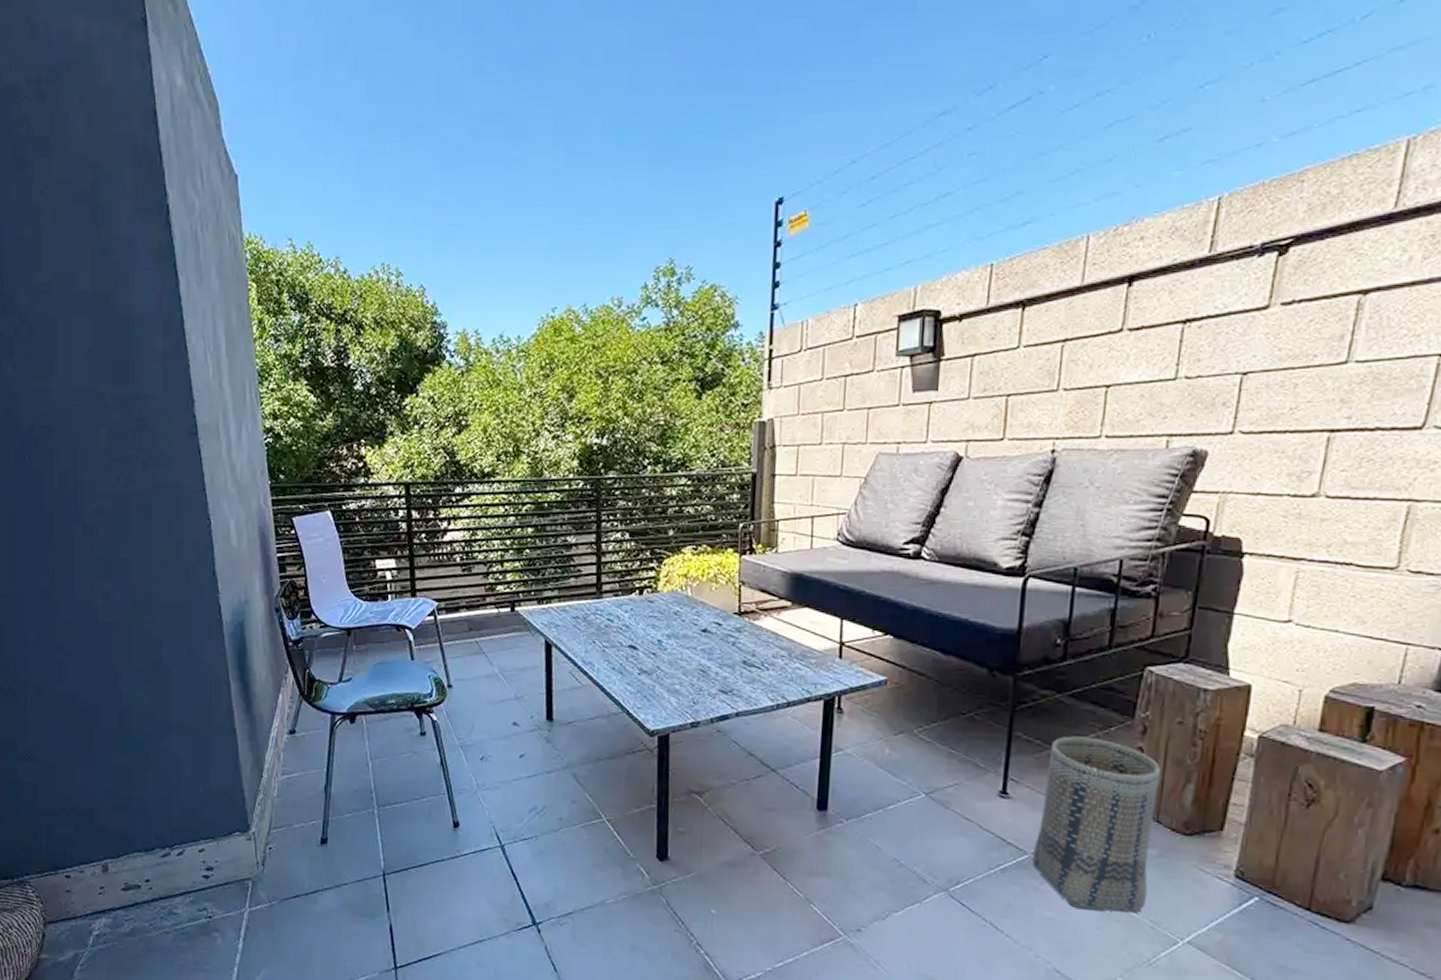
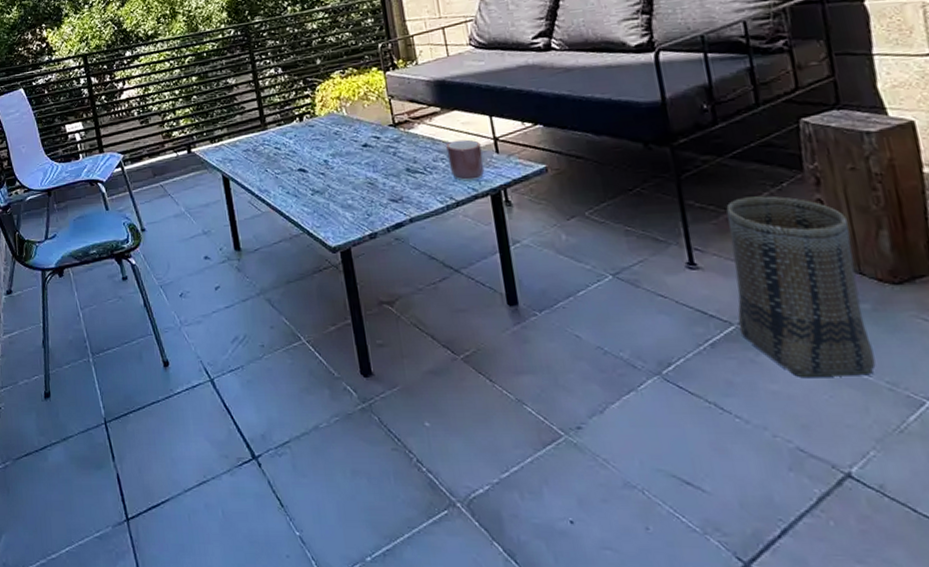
mug: none [788,639,825,683] -> present [446,139,485,182]

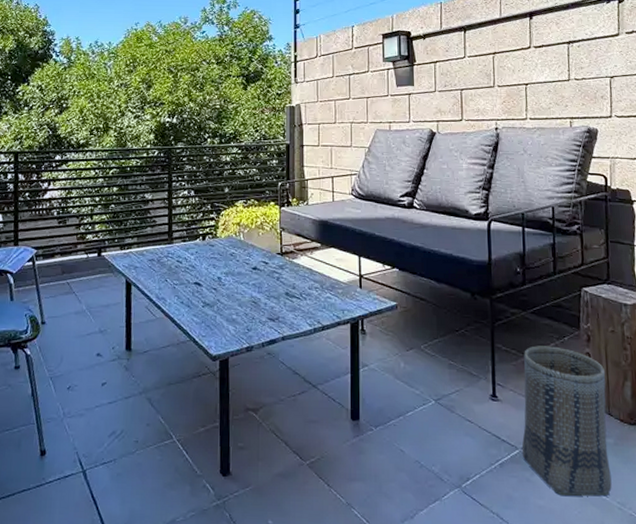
mug: present [446,139,485,182] -> none [321,273,349,310]

